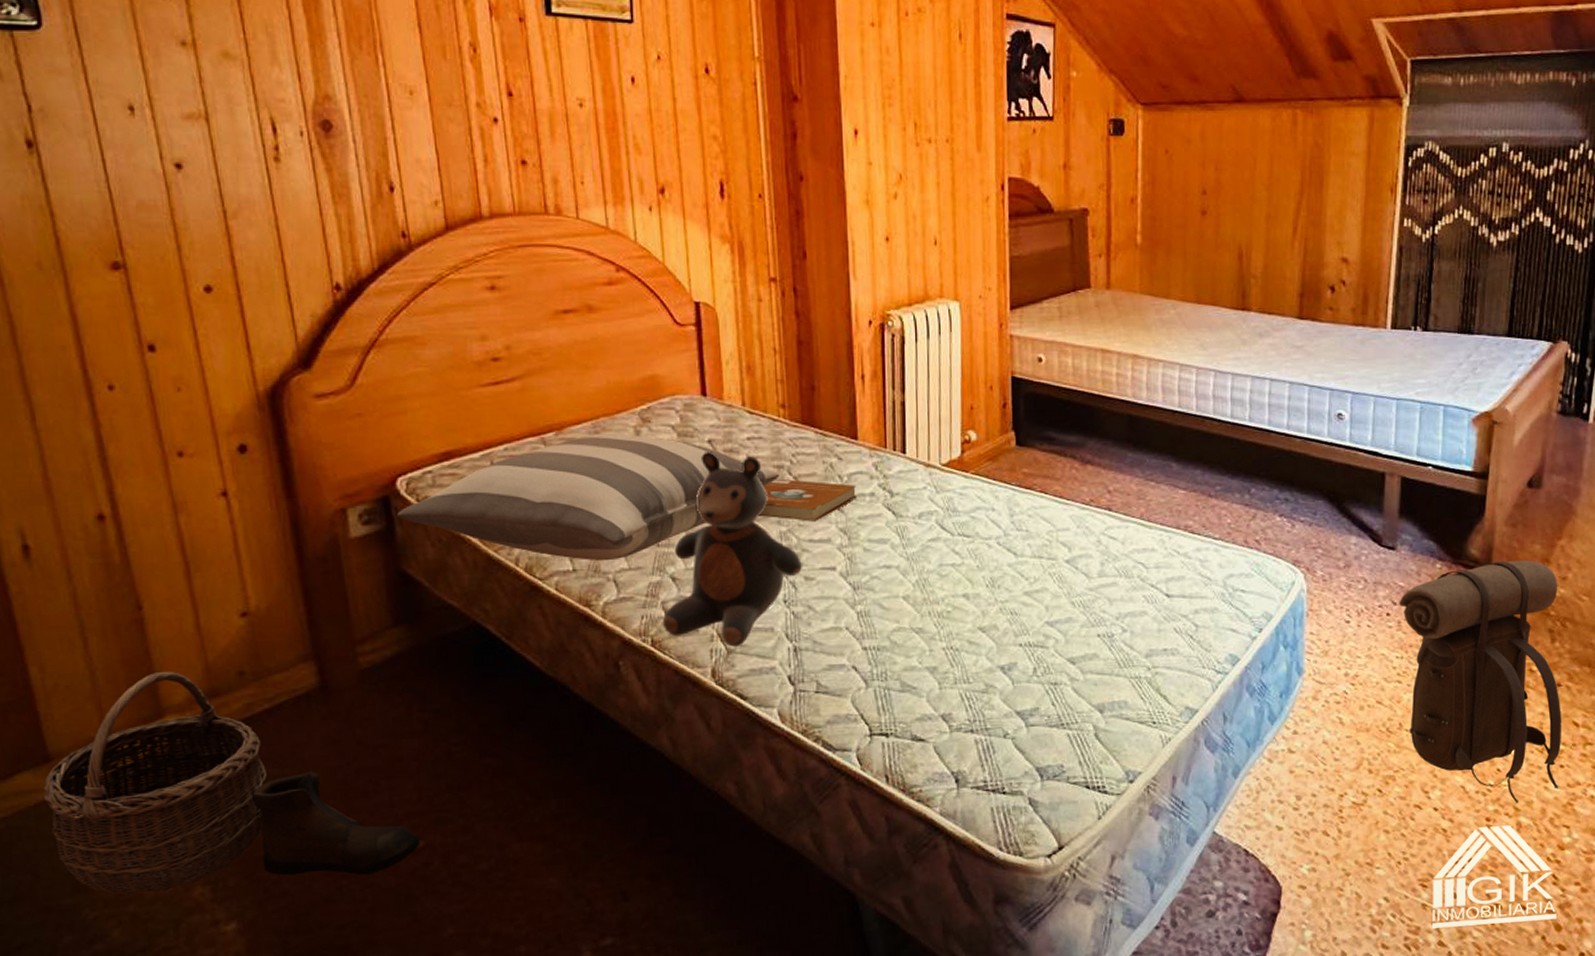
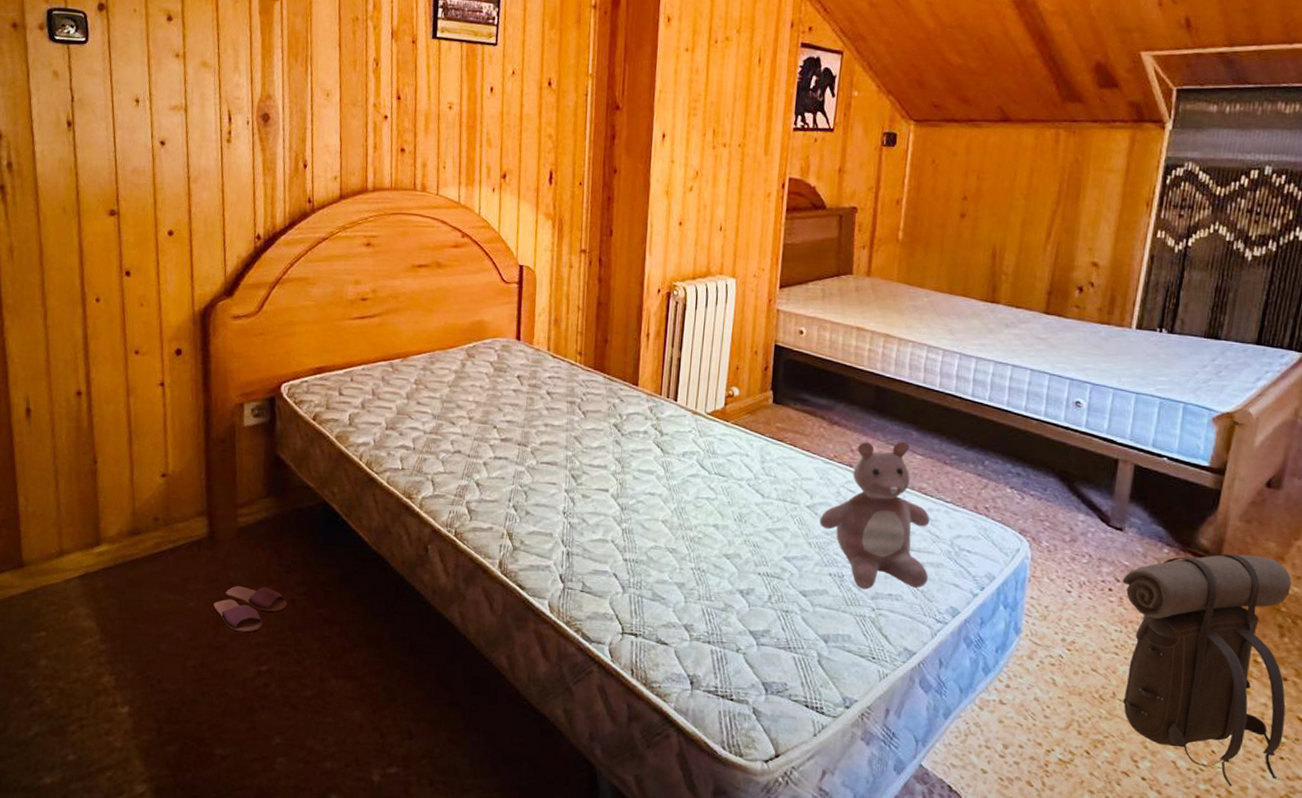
wicker basket: present [43,671,267,895] -> none [15,510,164,676]
boot: present [251,771,420,876] -> none [151,600,264,686]
slippers: none [339,740,442,803] -> present [213,586,287,633]
pillow: present [397,432,780,561] -> none [279,363,571,465]
teddy bear: present [662,452,802,647] -> none [465,385,581,545]
book: present [758,478,857,522] -> none [550,412,633,450]
stuffed animal: none [1081,474,1204,648] -> present [820,440,930,590]

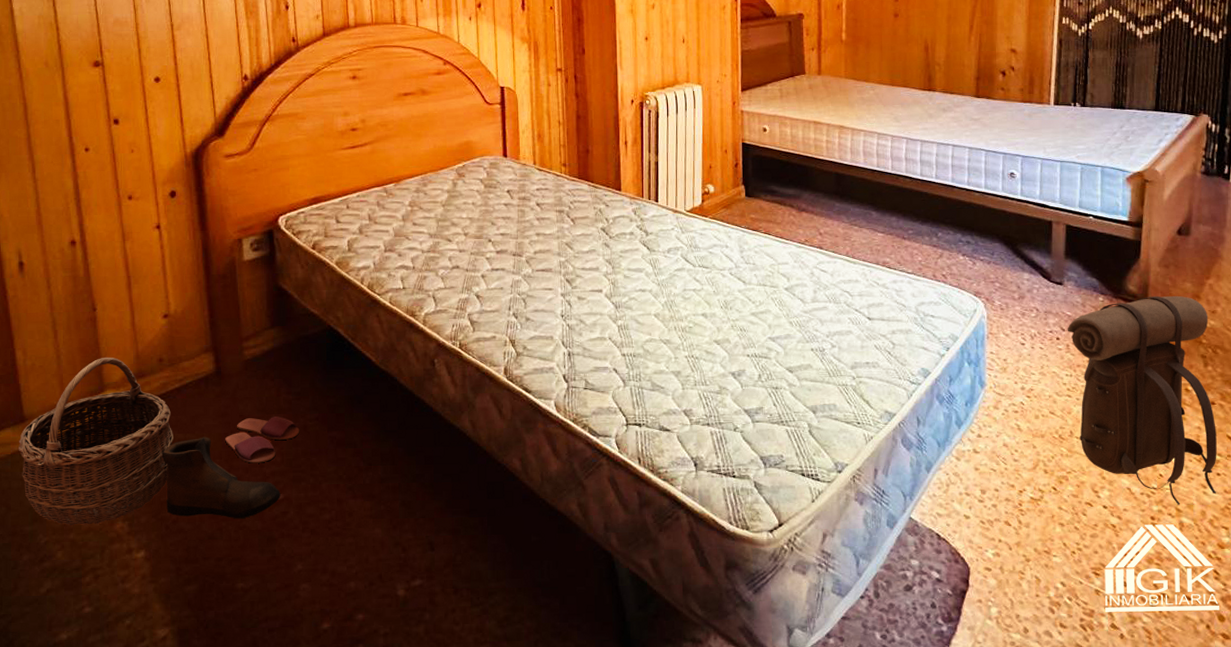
wicker basket: none [15,510,164,676] -> present [18,357,173,525]
boot: none [151,600,264,686] -> present [161,437,281,518]
stuffed animal: present [820,440,930,590] -> none [798,220,900,360]

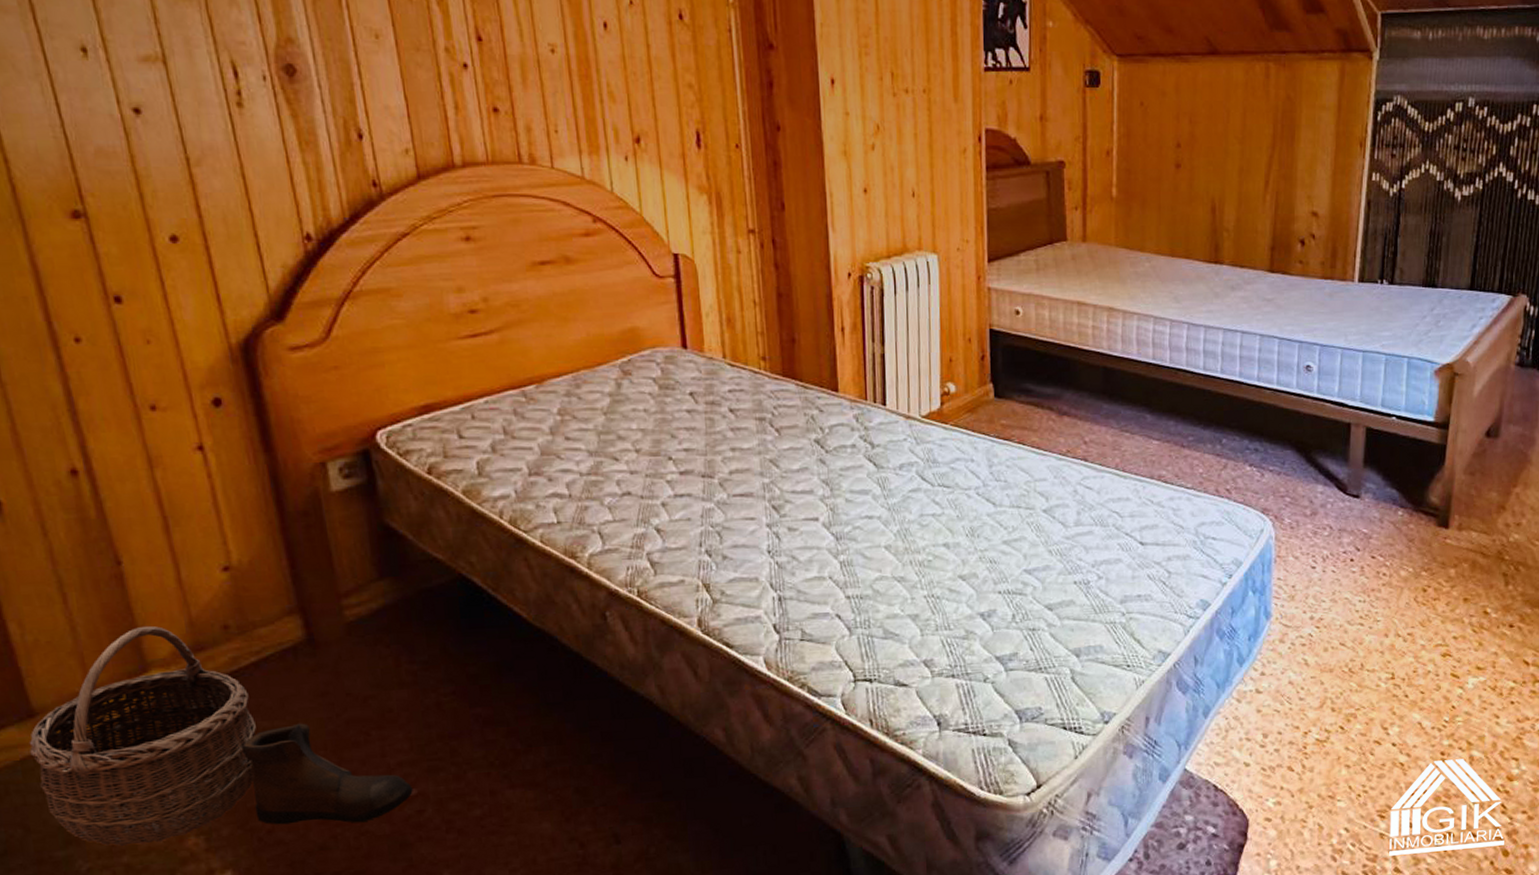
slippers: present [225,415,300,463] -> none [329,691,432,753]
backpack: present [1067,295,1217,505] -> none [1362,507,1513,738]

